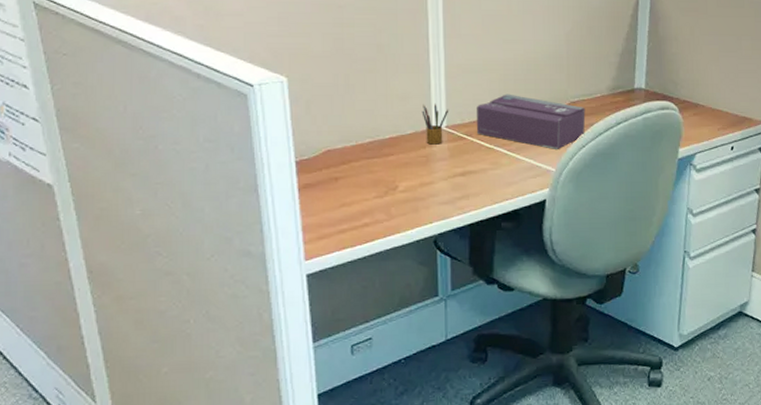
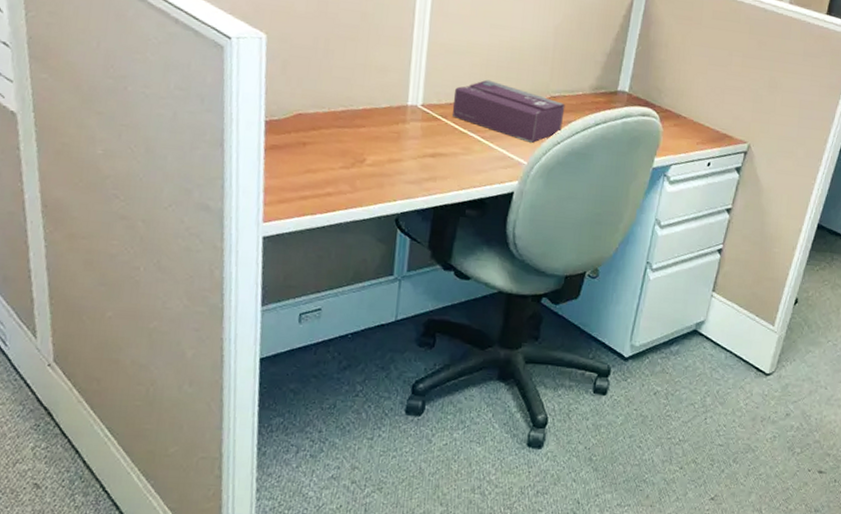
pencil box: present [421,103,449,145] -> none [398,79,427,122]

